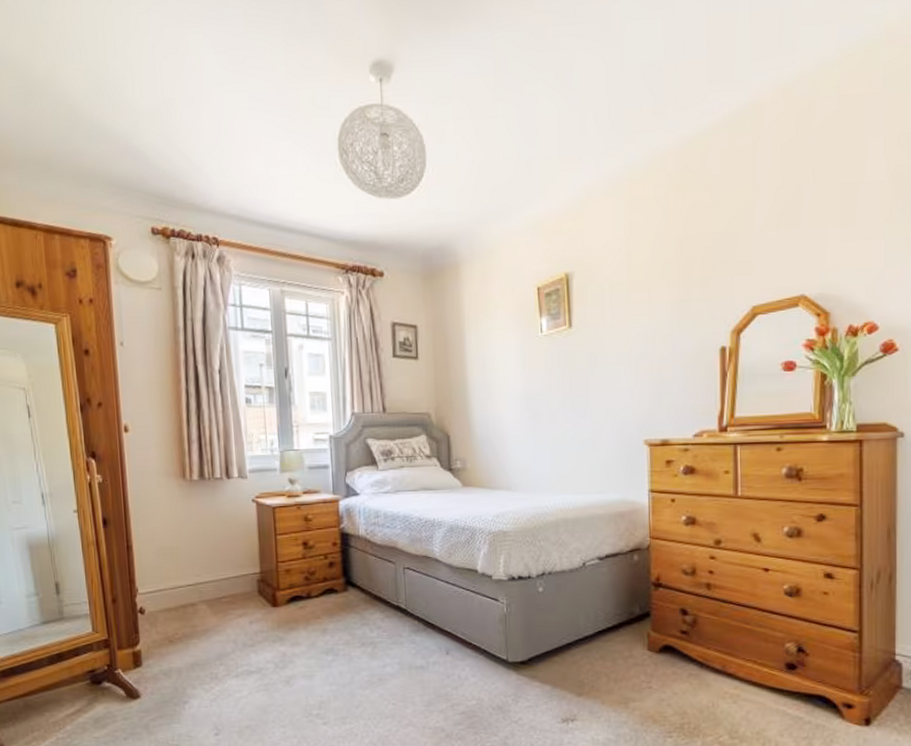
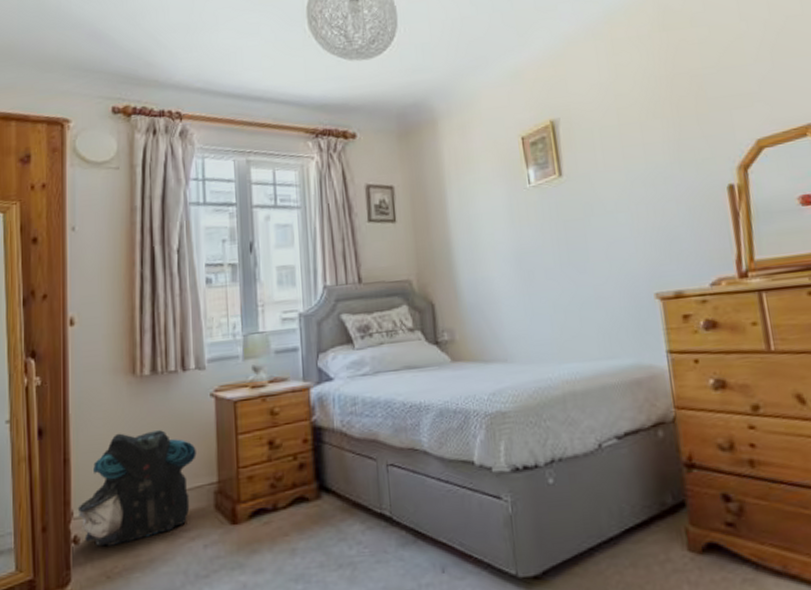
backpack: none [141,526,241,617] -> present [77,429,196,547]

